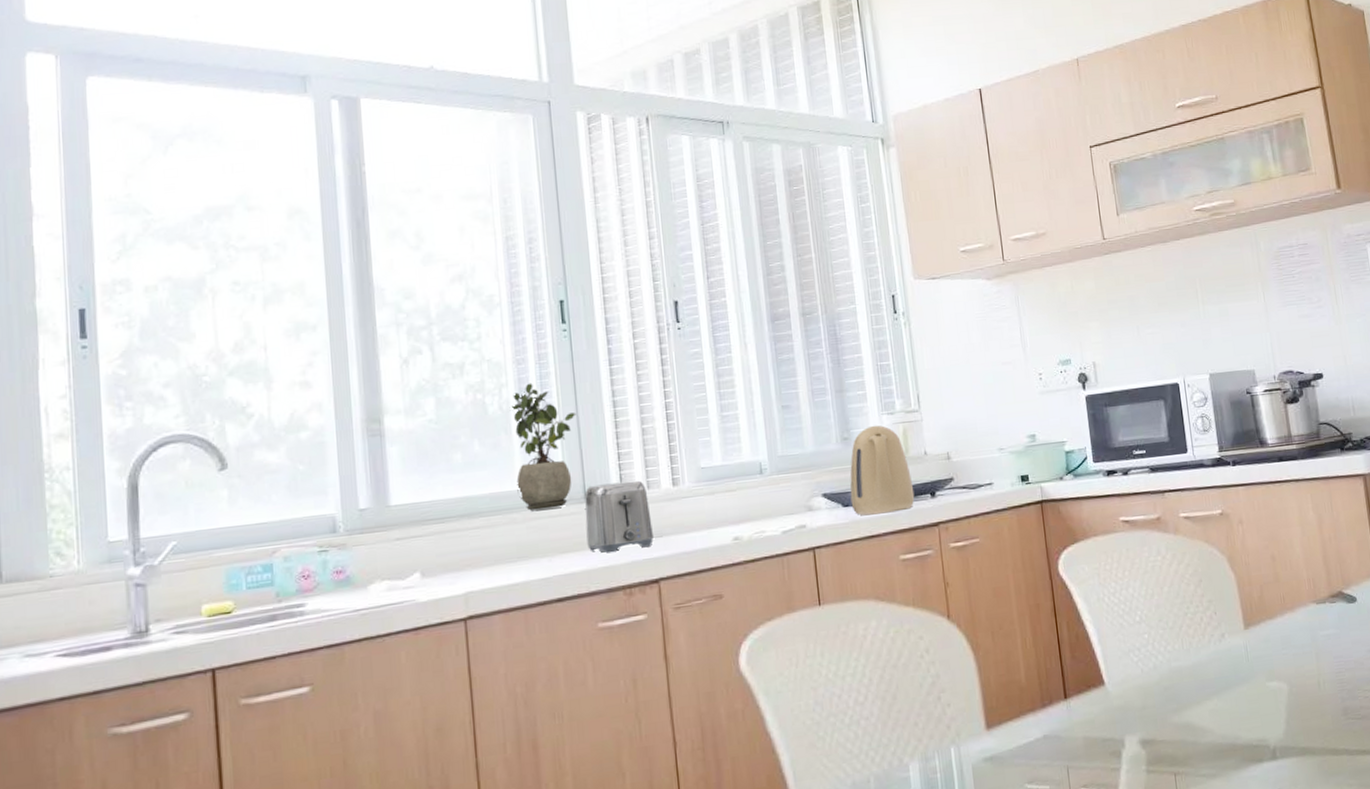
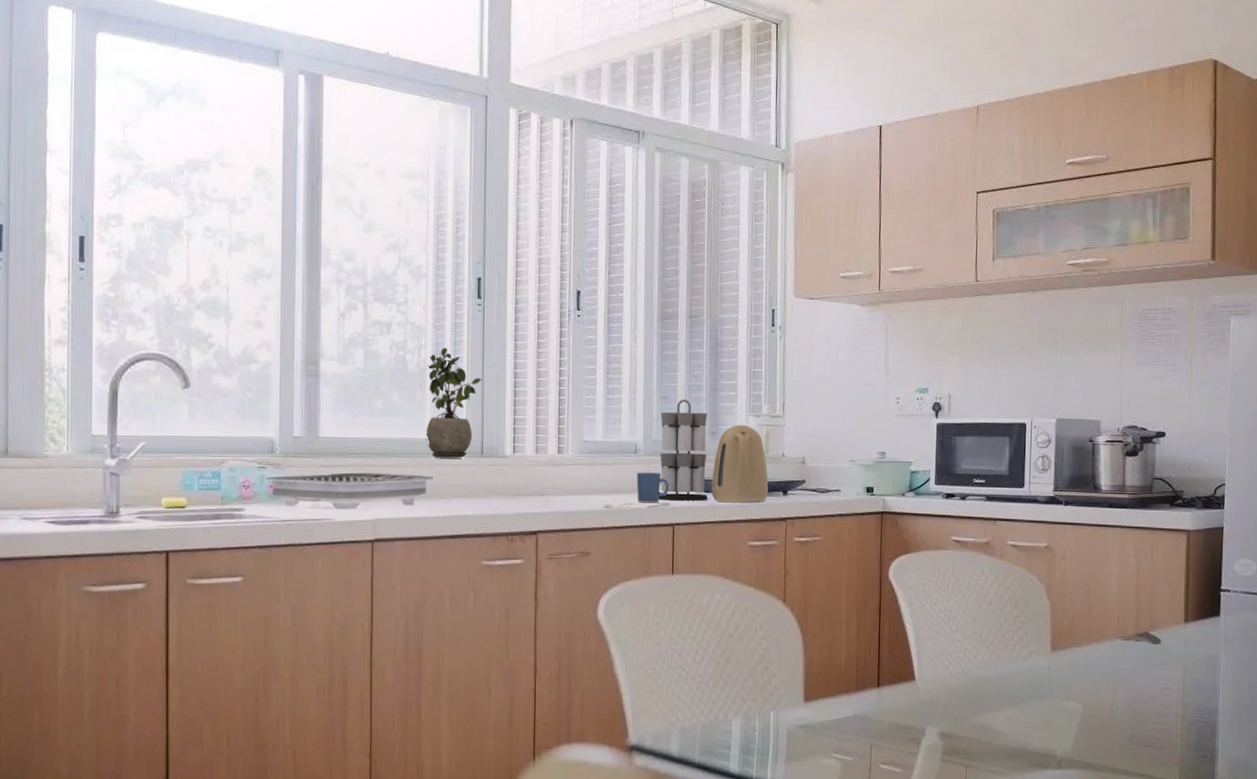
dish rack: none [330,532,531,592] -> present [266,472,433,509]
toaster: present [584,480,653,554] -> none [480,443,537,503]
mug: none [765,491,804,529] -> present [636,472,669,503]
spice rack: none [784,405,849,523] -> present [658,399,709,501]

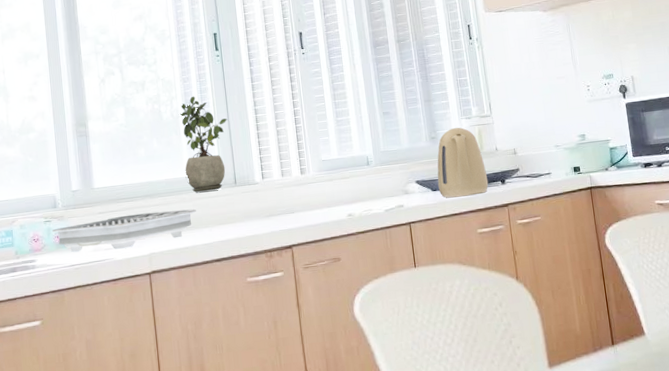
mug: present [636,472,669,503] -> none [371,179,402,208]
spice rack: present [658,399,709,501] -> none [385,112,437,203]

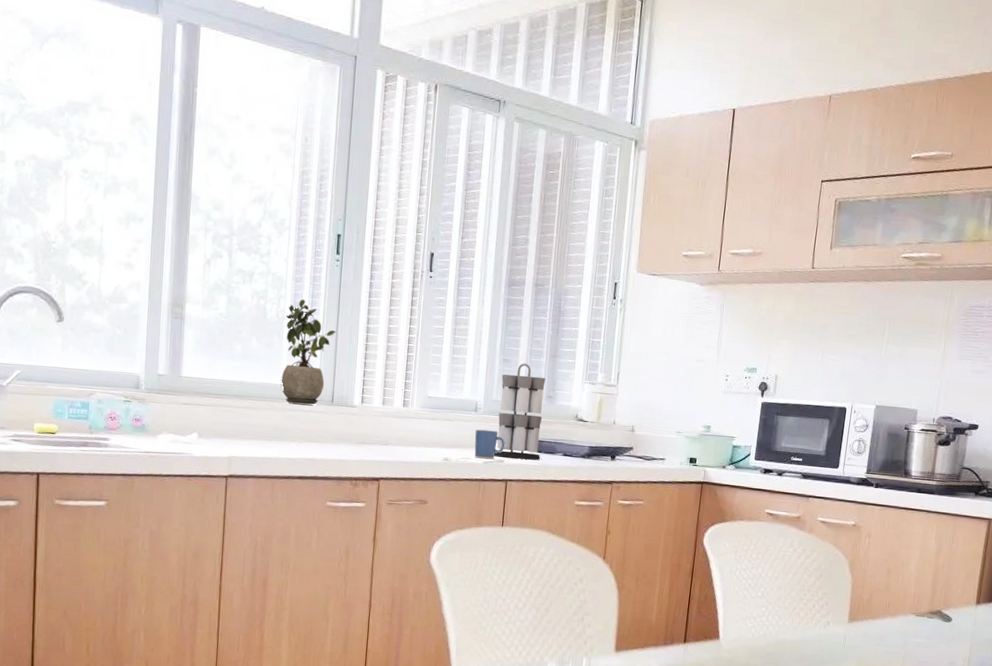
dish rack: present [52,209,196,252] -> none [131,410,286,446]
mug: none [371,179,402,208] -> present [474,429,505,459]
spice rack: none [385,112,437,203] -> present [494,363,546,460]
kettle: present [437,127,489,198] -> none [544,390,599,466]

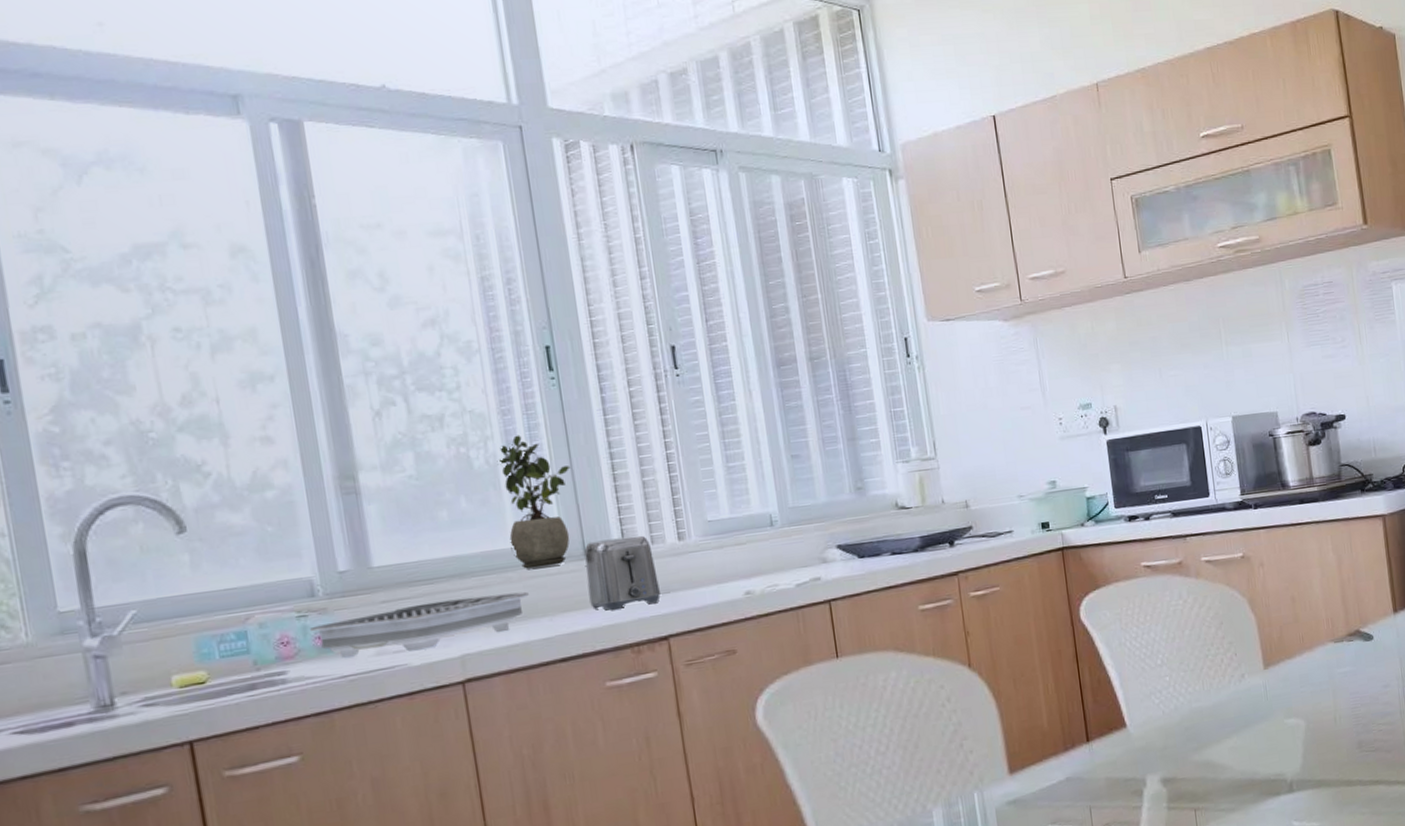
dish rack: none [131,410,286,446] -> present [310,591,529,658]
toaster: none [328,392,382,451] -> present [584,535,661,611]
mug: present [474,429,505,459] -> none [776,544,818,582]
spice rack: present [494,363,546,460] -> none [794,454,866,576]

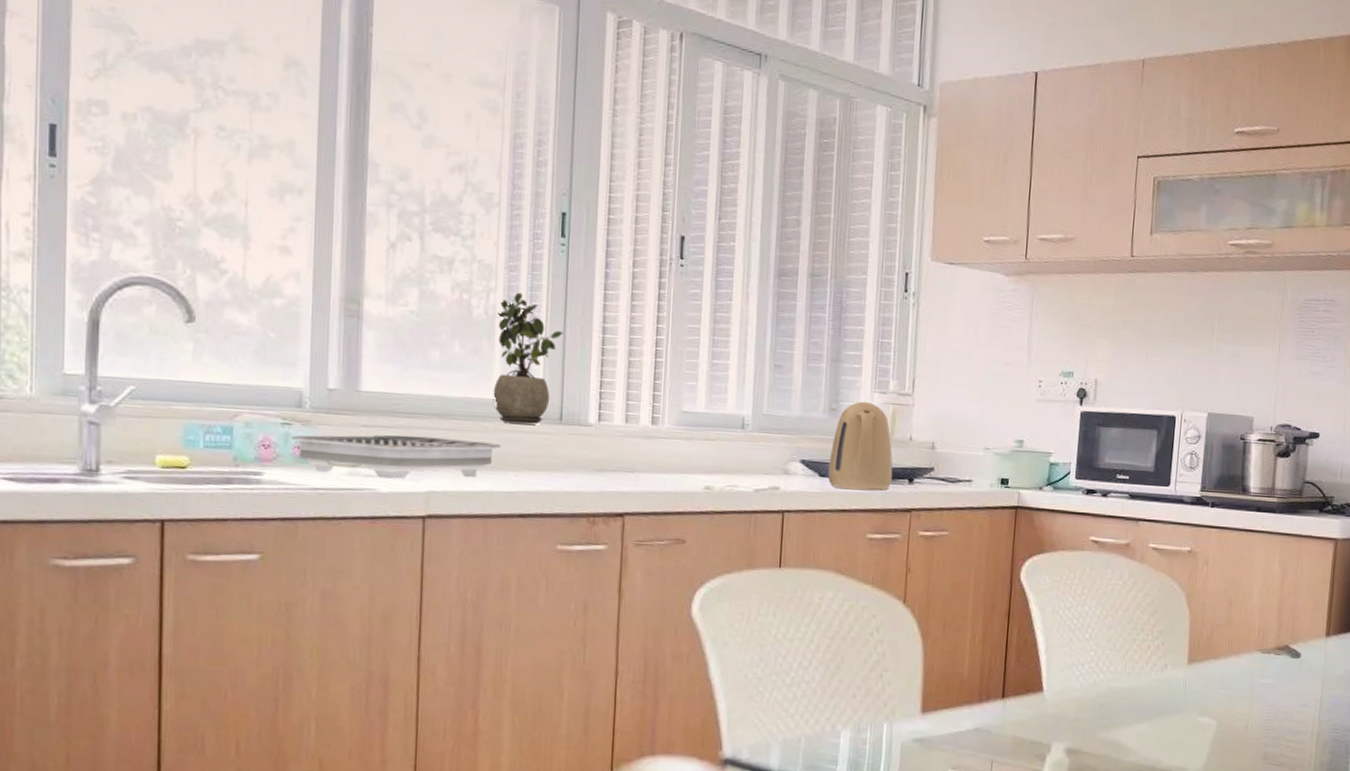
toaster: present [584,535,661,611] -> none [557,408,625,480]
kettle: none [865,473,933,567] -> present [828,401,893,492]

